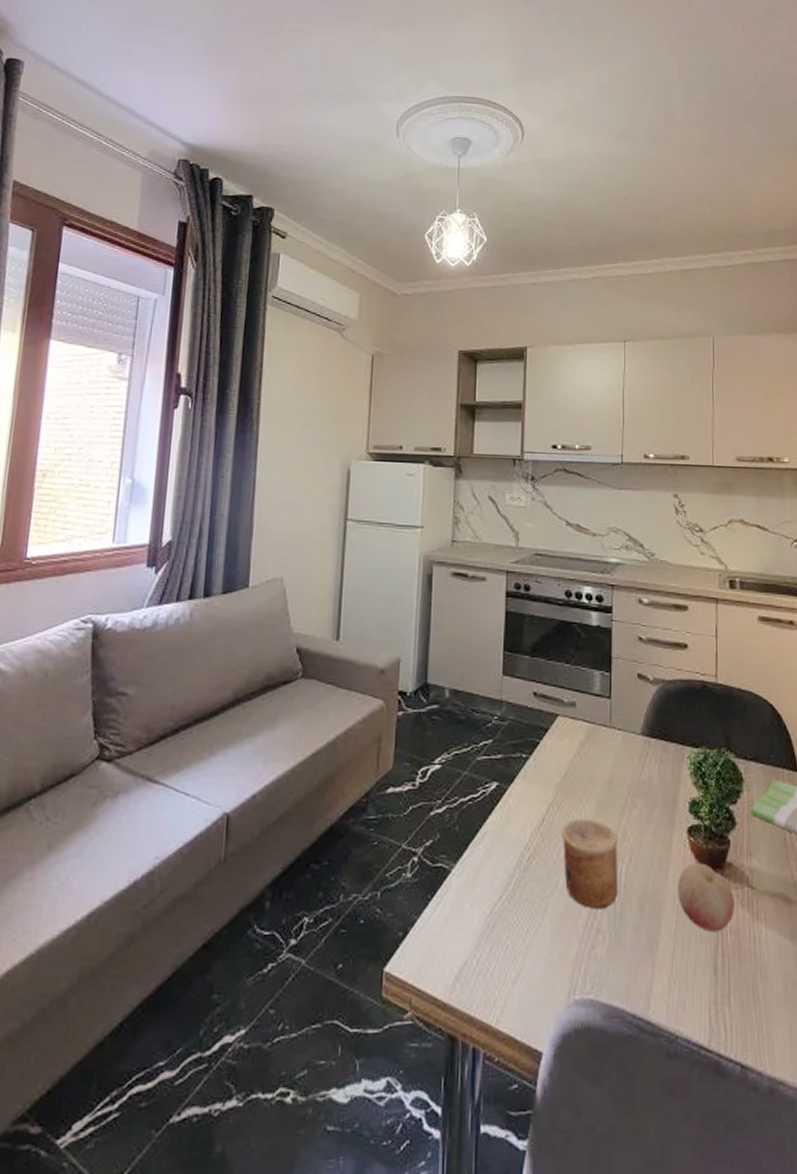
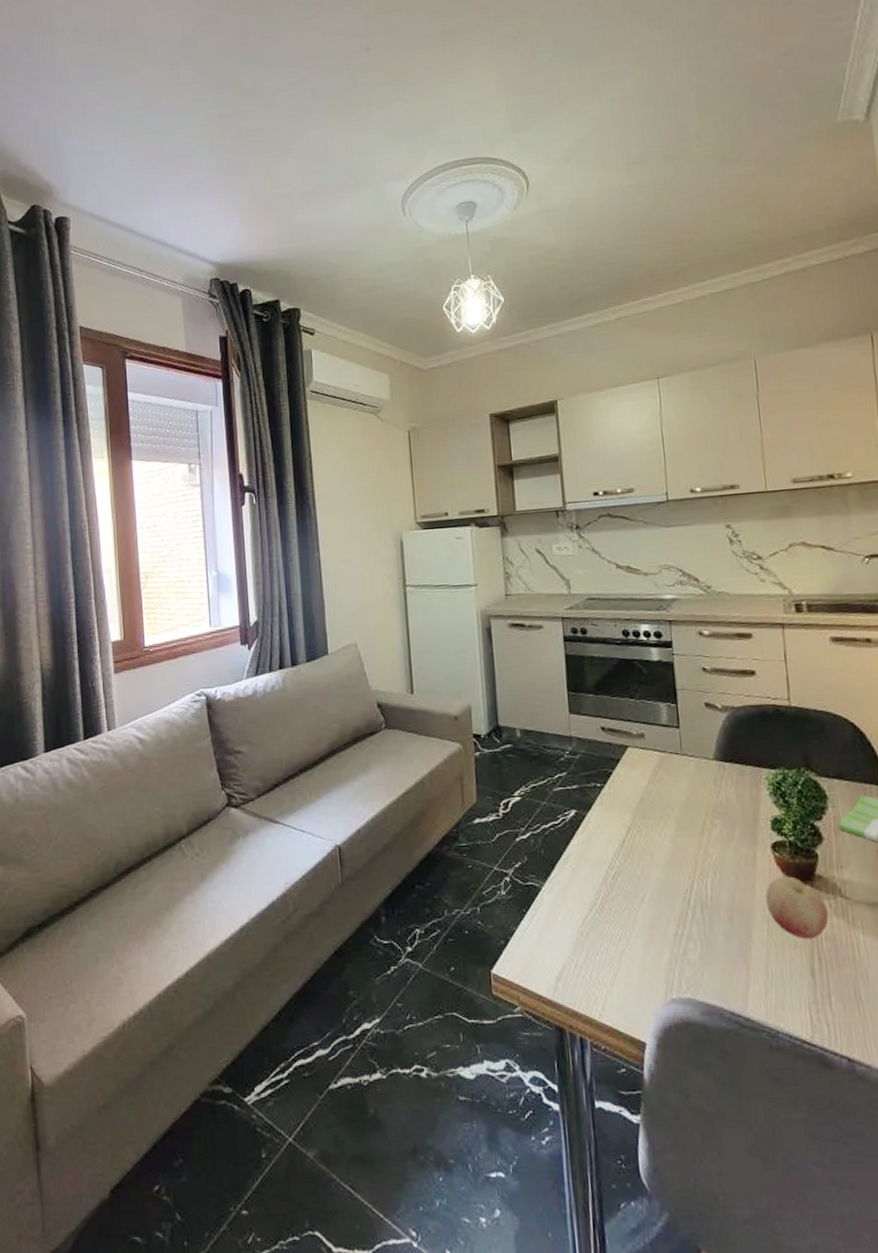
cup: present [561,818,619,910] -> none [642,838,706,920]

